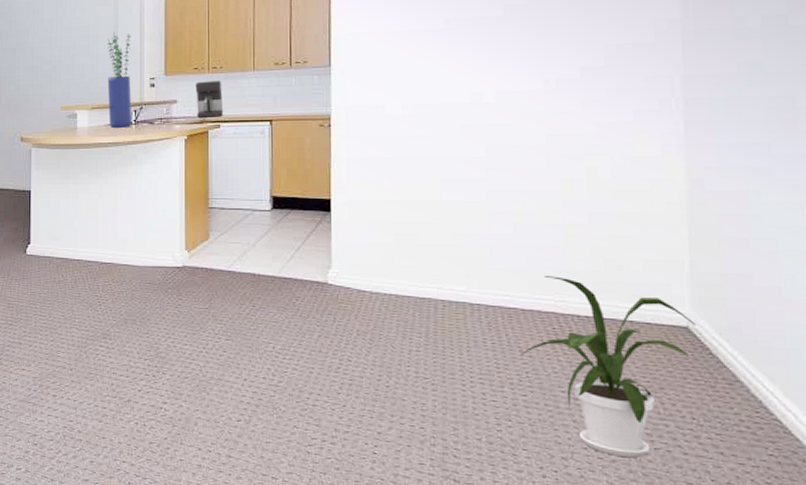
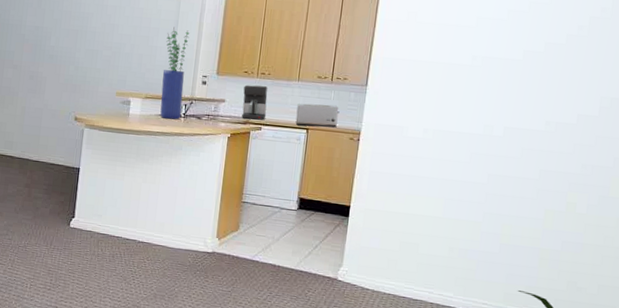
toaster: none [256,91,304,118] -> present [295,103,340,128]

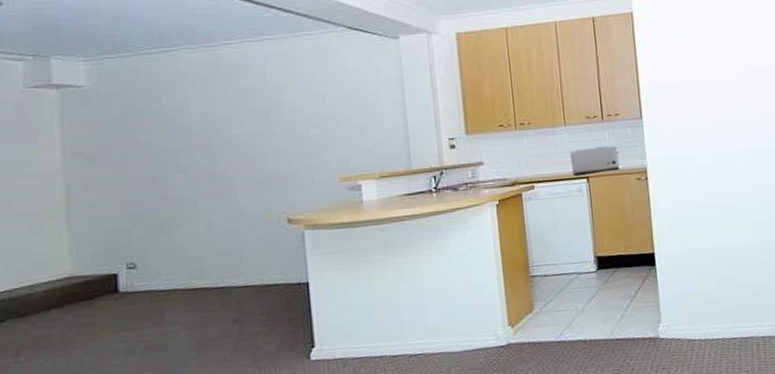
vase: present [160,27,190,120] -> none [392,86,433,198]
coffee maker: present [242,85,268,120] -> none [502,138,536,180]

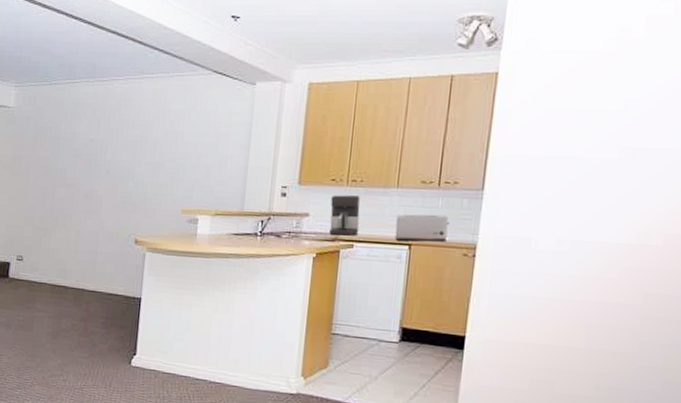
coffee maker: none [502,138,536,180] -> present [329,195,360,236]

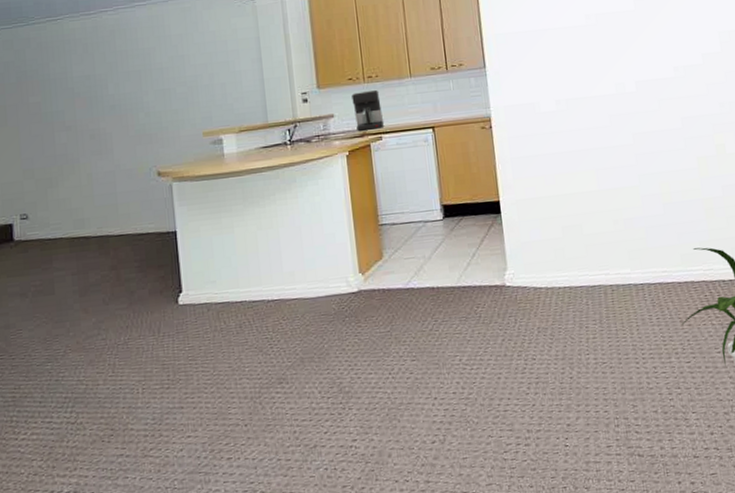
toaster: present [395,214,450,242] -> none [416,95,464,125]

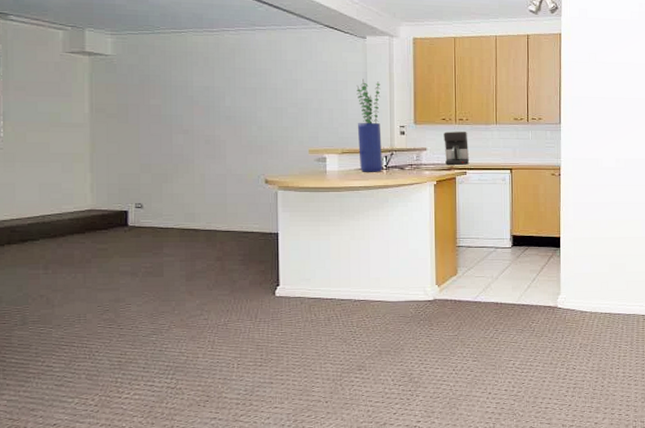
vase: none [249,45,287,151] -> present [356,79,383,172]

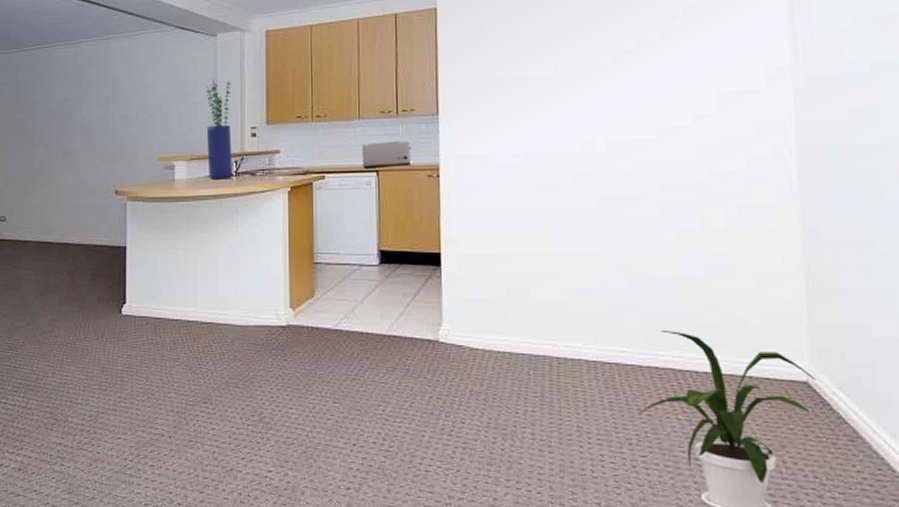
coffee maker: present [444,131,469,165] -> none [299,130,327,168]
toaster: none [498,144,539,166] -> present [362,140,412,168]

